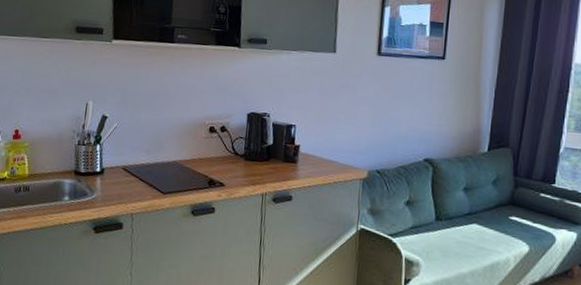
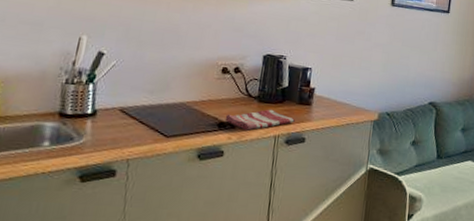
dish towel: none [214,167,282,188] -> present [224,109,296,131]

